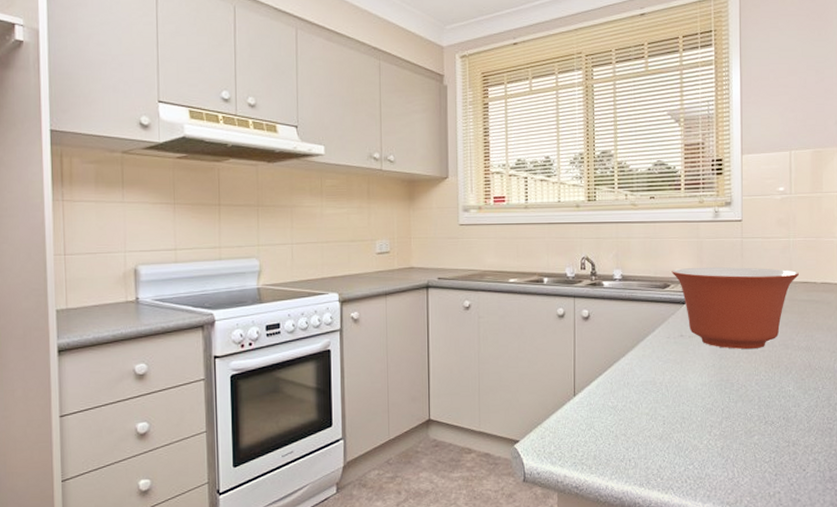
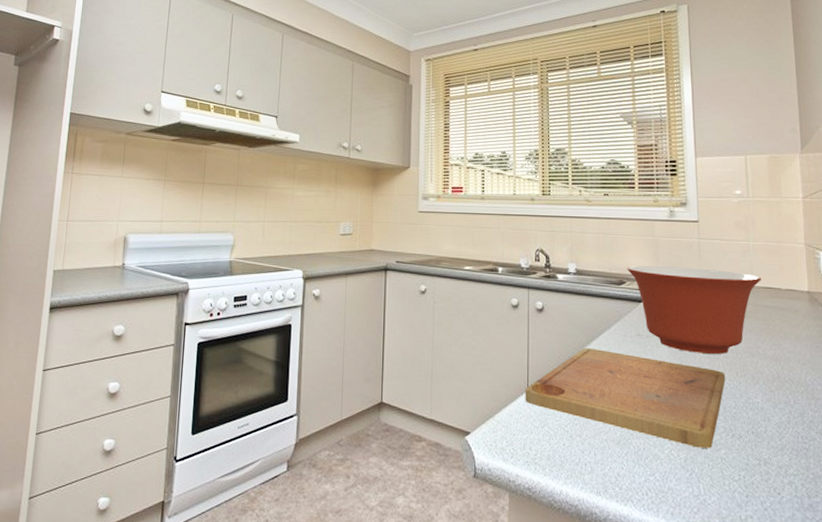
cutting board: none [571,351,762,436] -> present [525,347,726,448]

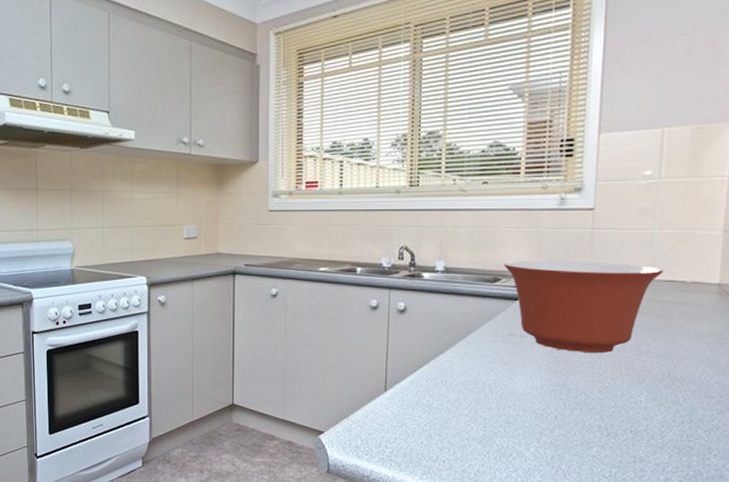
cutting board: present [525,347,726,448] -> none [382,348,607,447]

